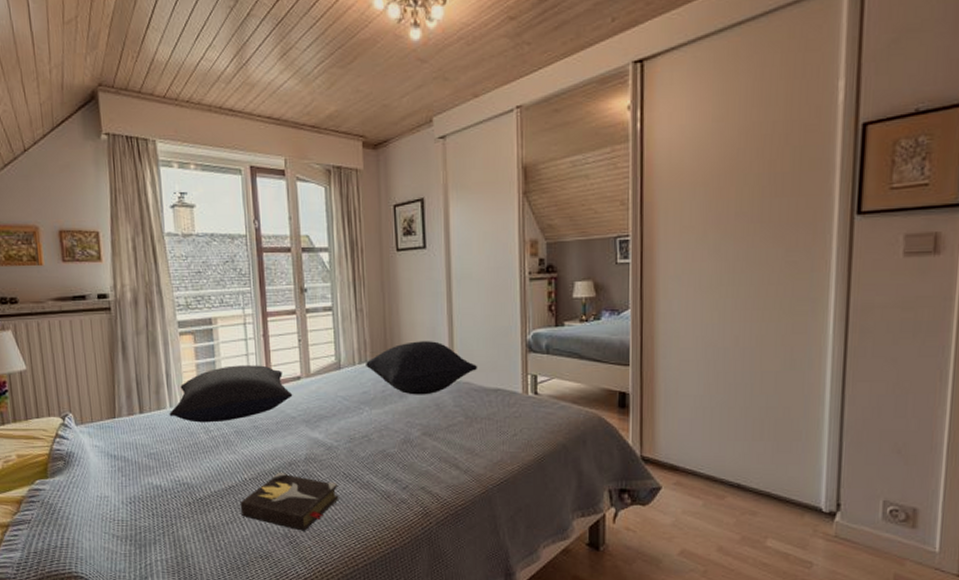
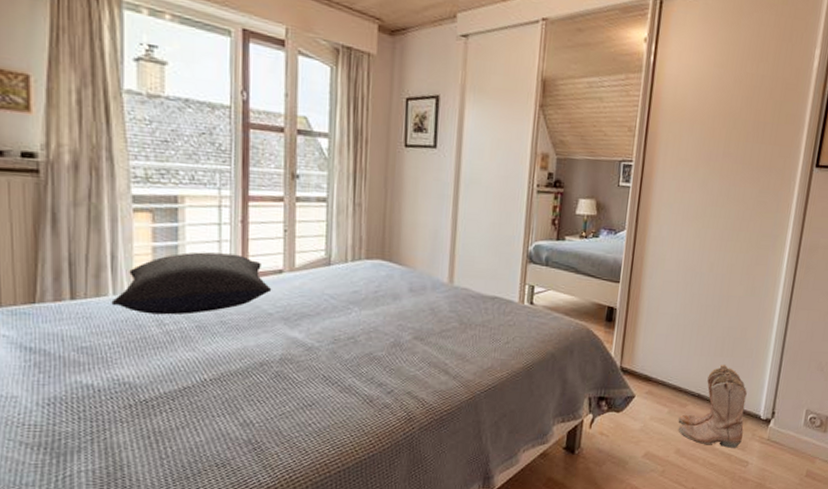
hardback book: present [240,471,339,531] -> none [195,372,316,437]
pillow: present [366,341,478,395] -> none [359,242,478,299]
boots: none [716,449,801,546] -> present [678,364,747,448]

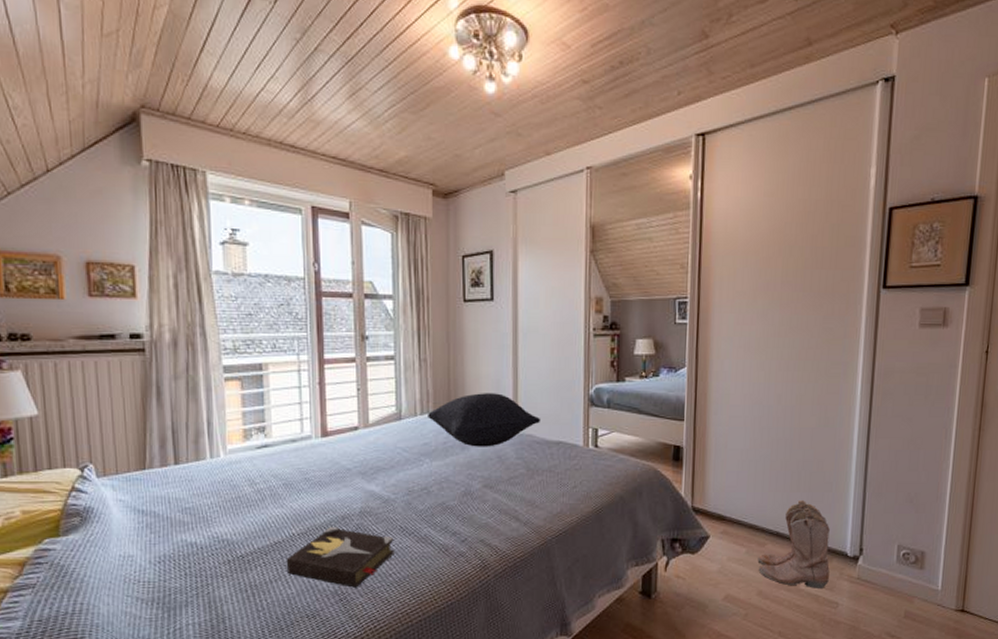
pillow: present [111,252,272,315] -> none [209,414,349,475]
hardback book: none [195,372,316,437] -> present [286,526,394,588]
pillow: none [359,242,478,299] -> present [428,393,541,447]

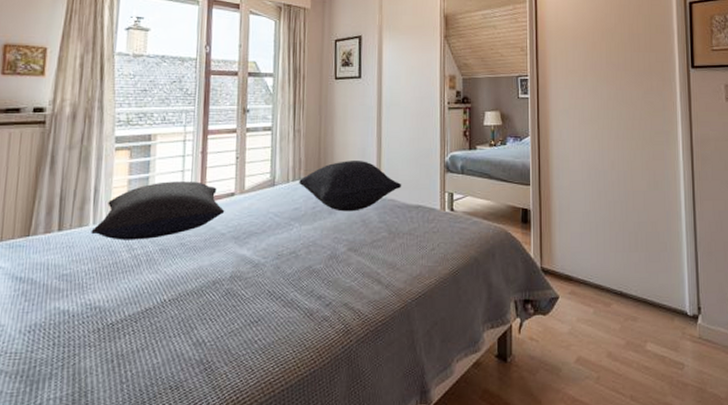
pillow: none [209,414,349,475] -> present [91,181,225,240]
hardback book: present [286,526,394,588] -> none [154,291,262,356]
boots: present [757,499,830,588] -> none [605,259,673,349]

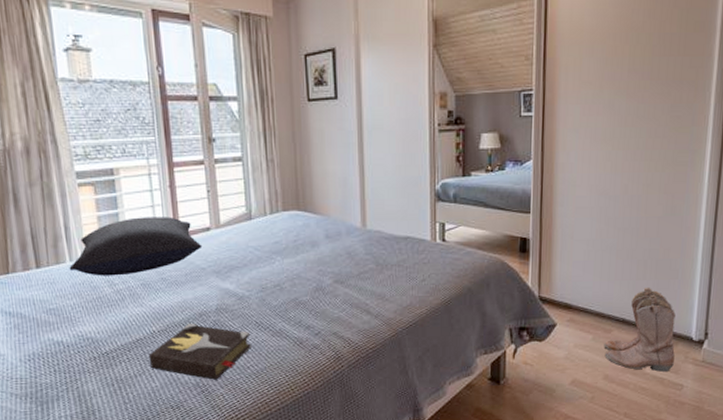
hardback book: none [154,291,262,356] -> present [148,323,251,380]
pillow: present [299,161,402,212] -> none [277,191,389,244]
boots: none [605,259,673,349] -> present [604,287,675,372]

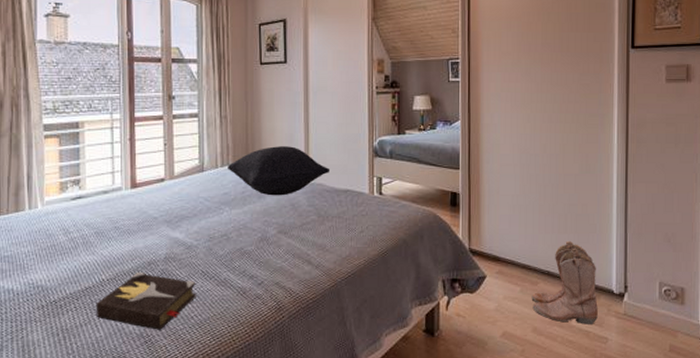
pillow: present [69,217,203,276] -> none [27,168,156,224]
pillow: none [277,191,389,244] -> present [228,146,331,196]

